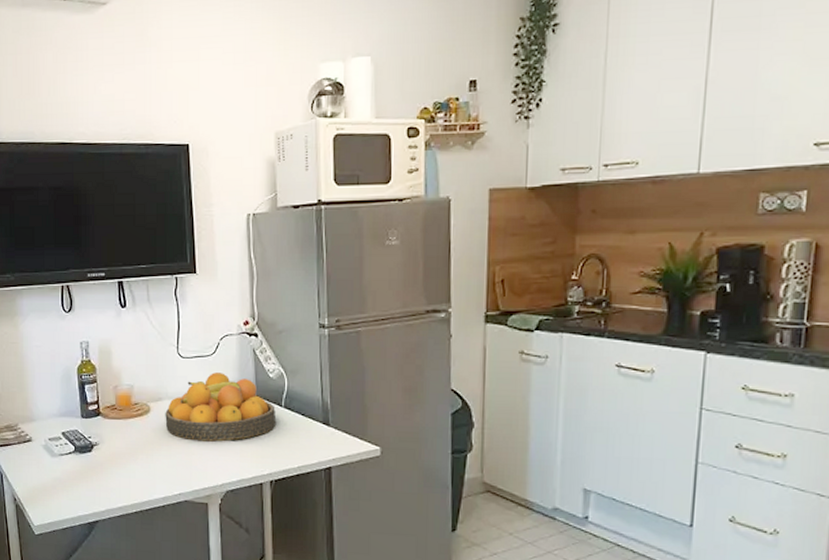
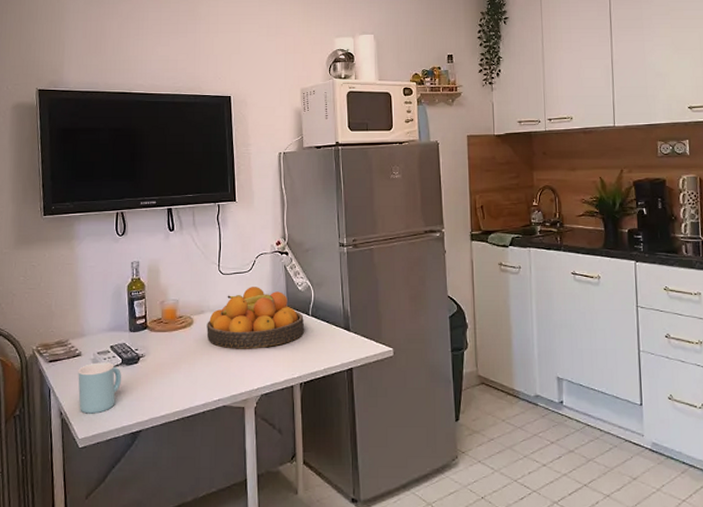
mug: none [30,449,75,502] -> present [78,362,121,414]

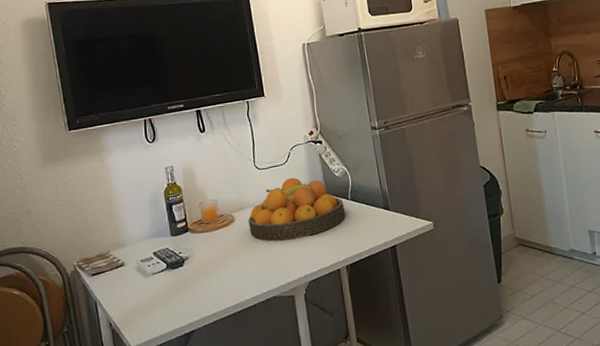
mug: present [78,362,121,414] -> none [123,268,168,322]

